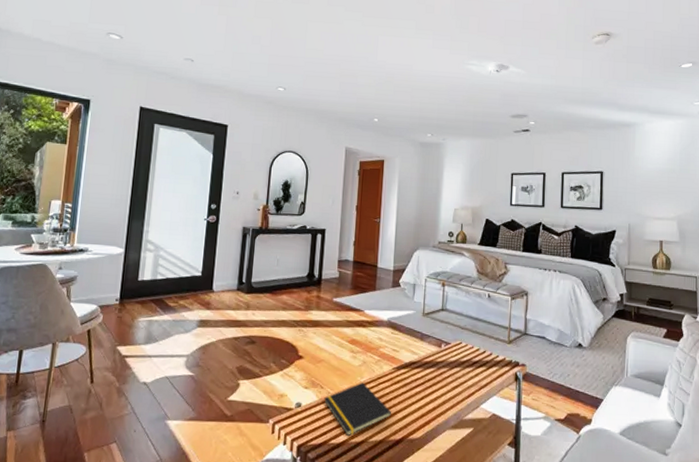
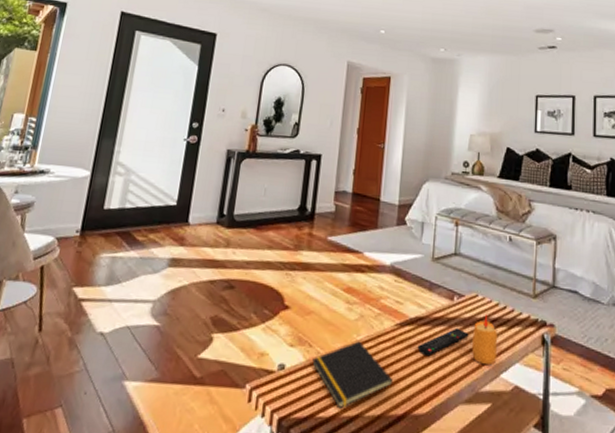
remote control: none [411,369,454,392] -> present [417,327,469,355]
candle: none [456,357,479,399] -> present [471,314,498,366]

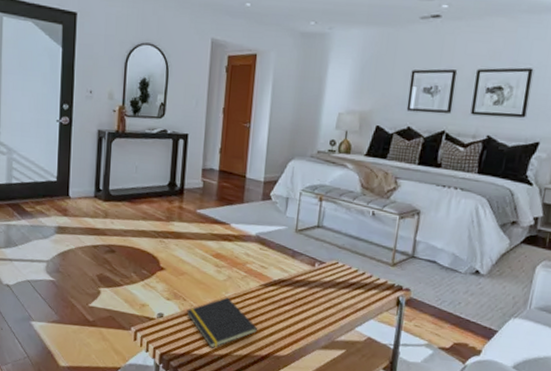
remote control: present [417,327,469,355] -> none [280,289,328,311]
candle: present [471,314,498,366] -> none [330,278,355,321]

